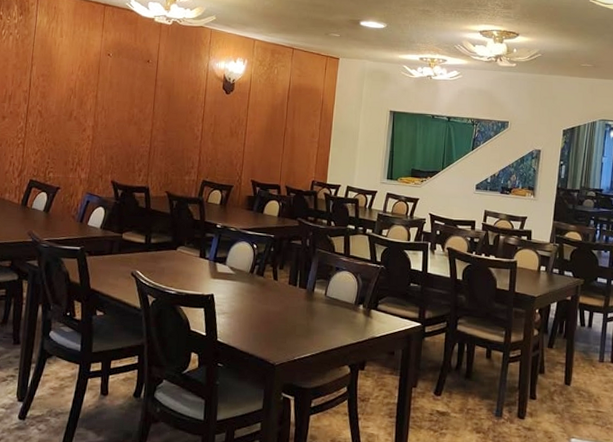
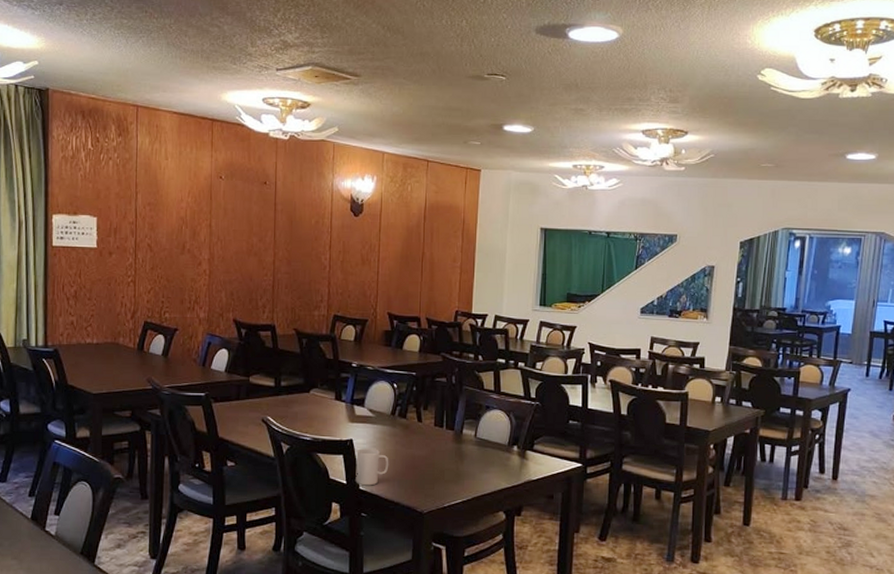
cup: none [214,303,246,338] -> present [355,448,389,486]

